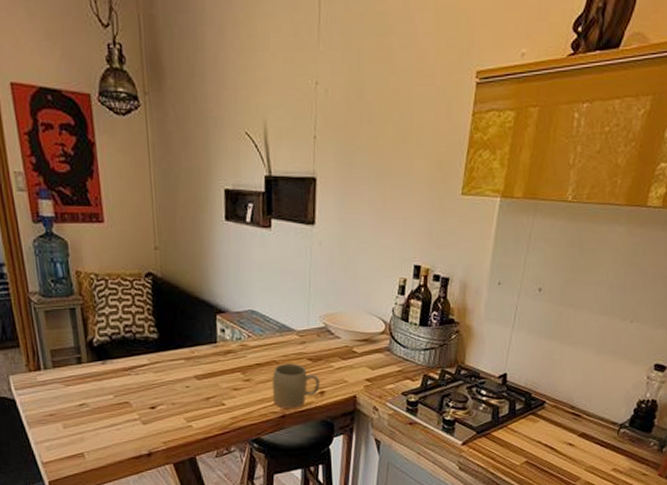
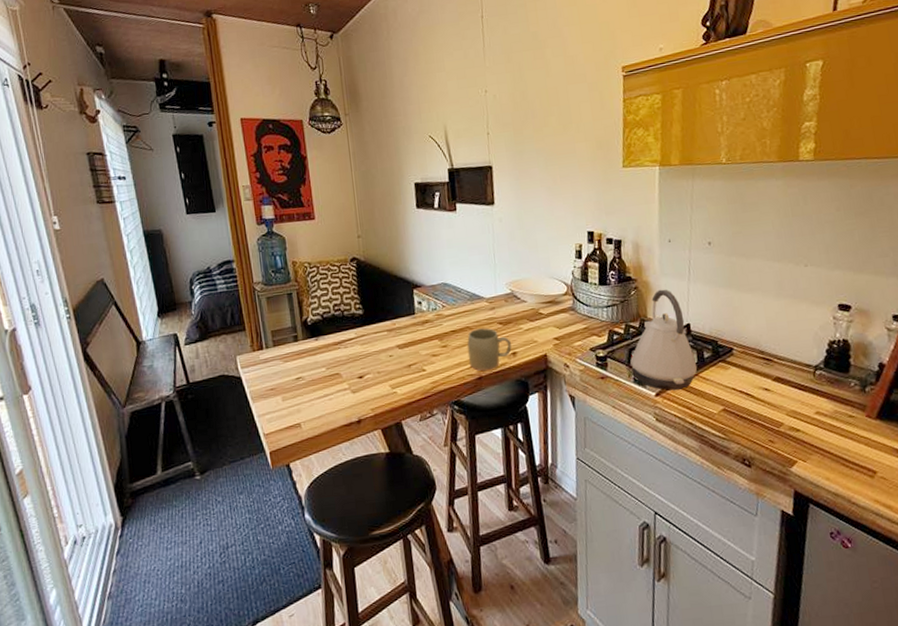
kettle: none [441,335,508,440] -> present [630,289,698,391]

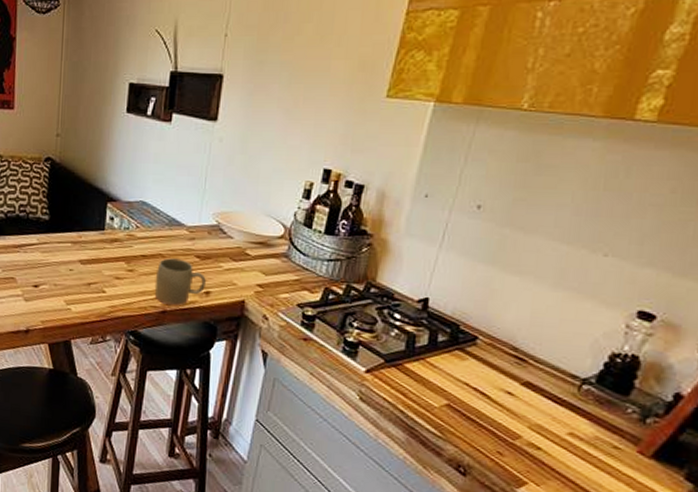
kettle: present [630,289,698,391] -> none [343,251,427,372]

